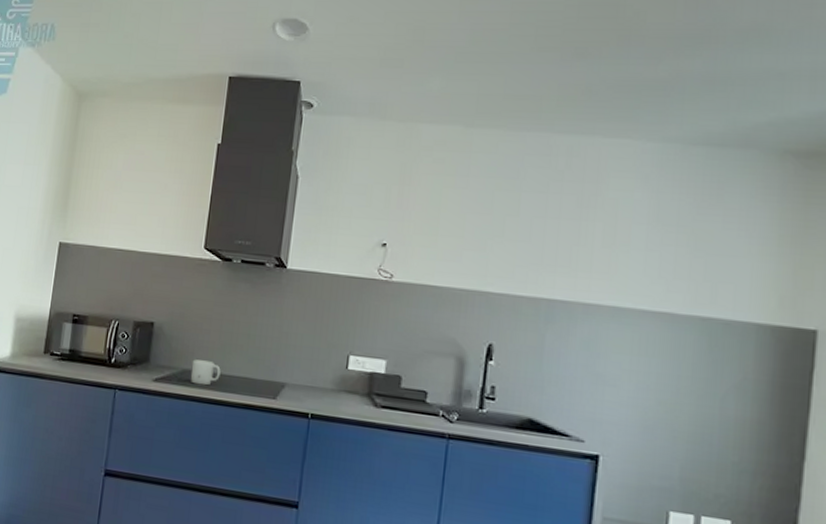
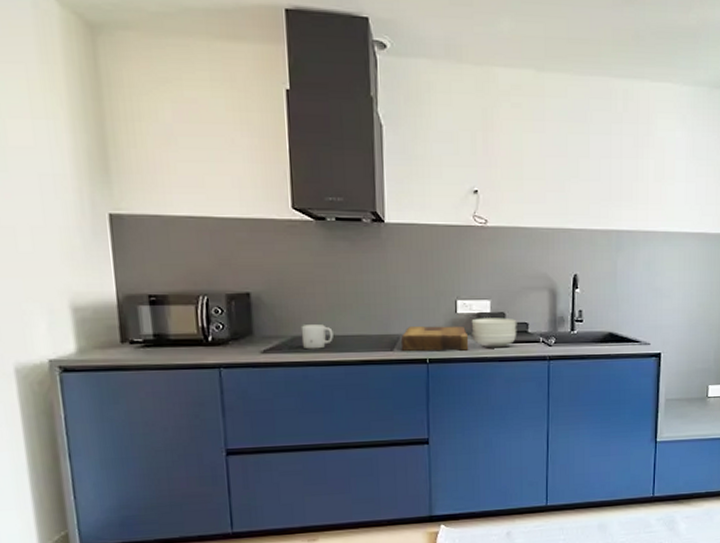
cutting board: none [285,376,358,412] -> present [401,326,469,352]
bowl: none [360,377,415,416] -> present [471,318,517,348]

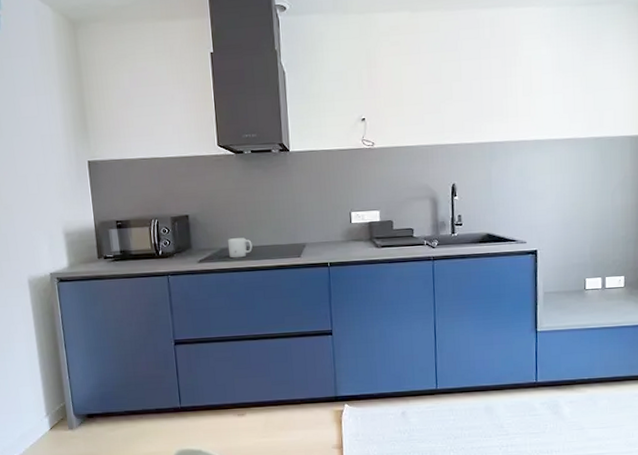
cutting board: present [401,326,469,352] -> none [306,234,363,257]
bowl: present [471,318,517,348] -> none [364,225,404,252]

